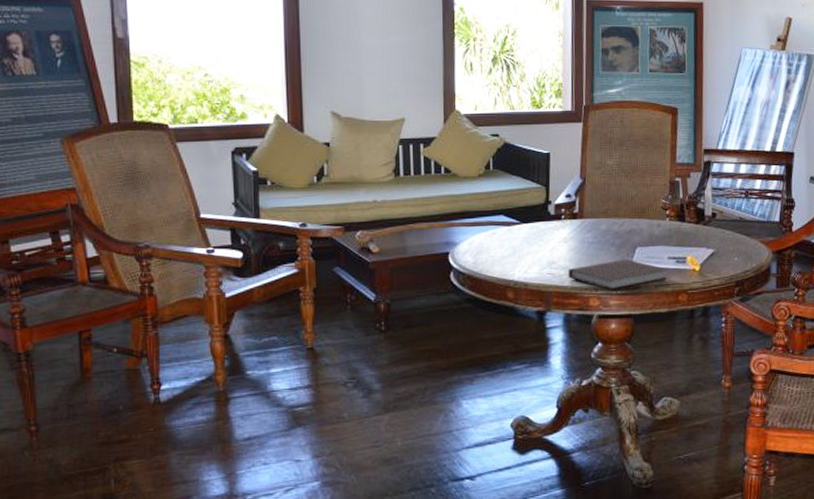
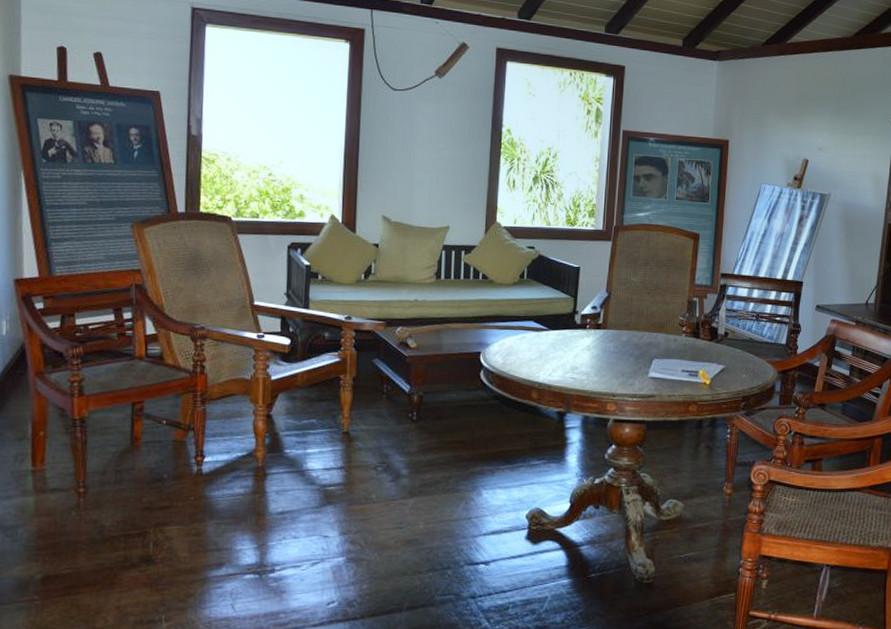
notebook: present [567,259,668,290] -> none [588,369,681,397]

